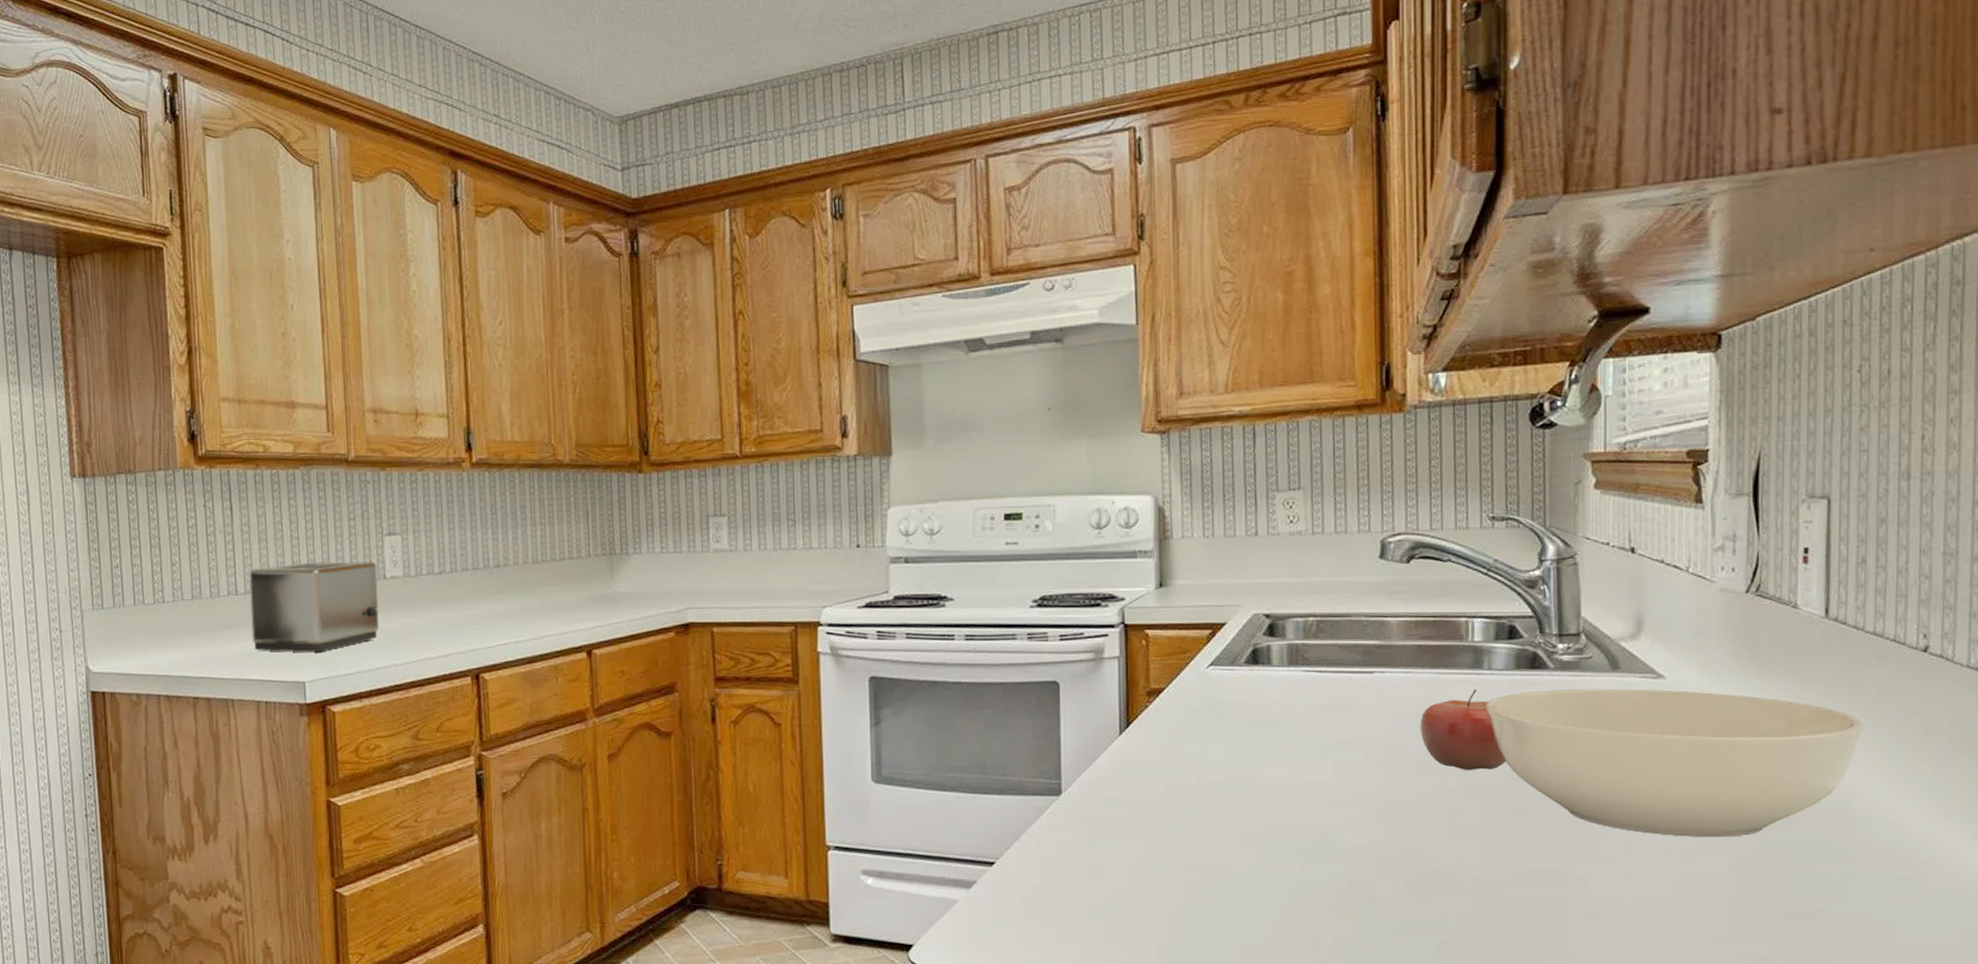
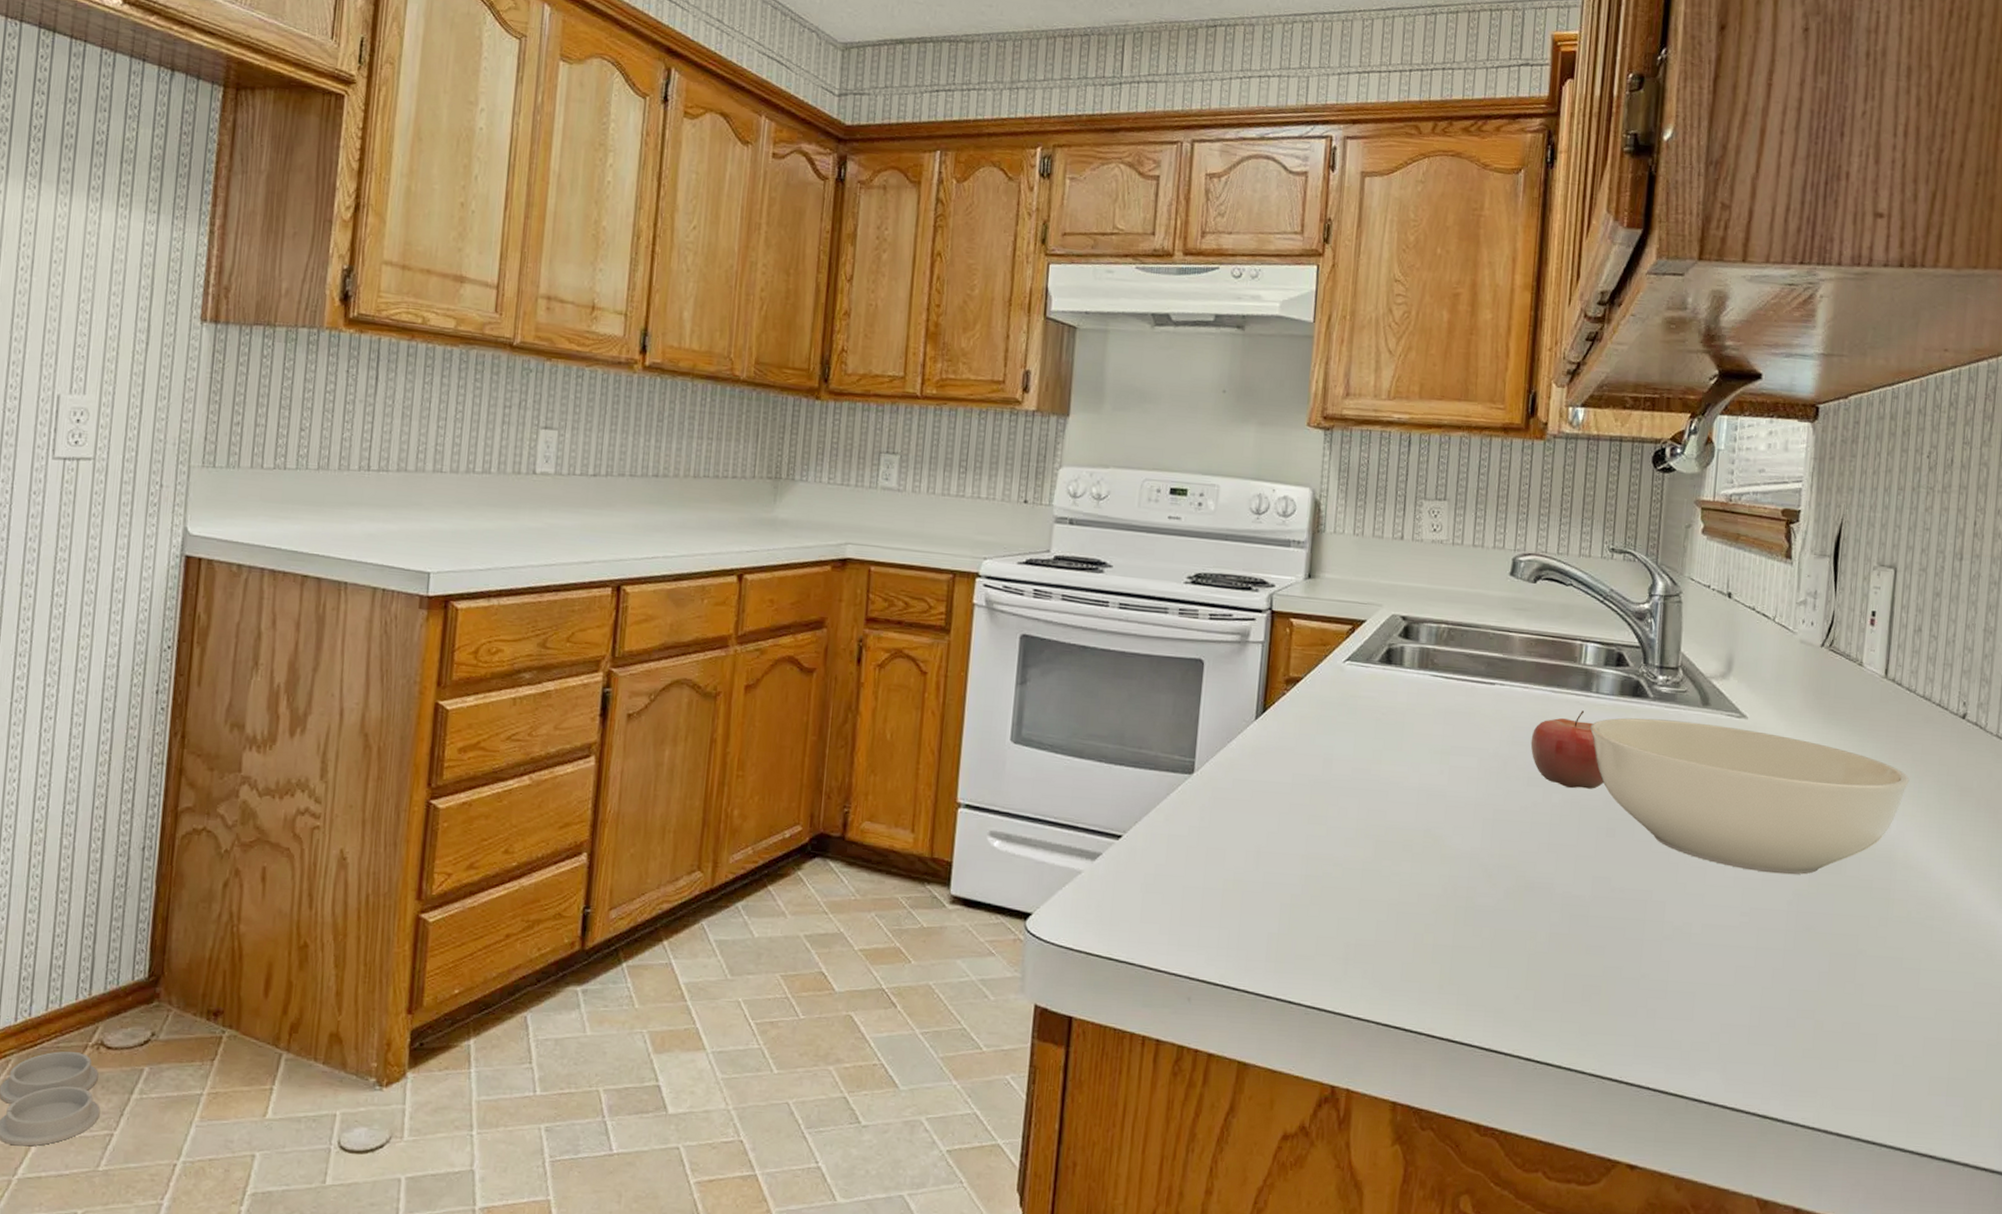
toaster: present [249,561,379,652] -> none [378,445,527,543]

